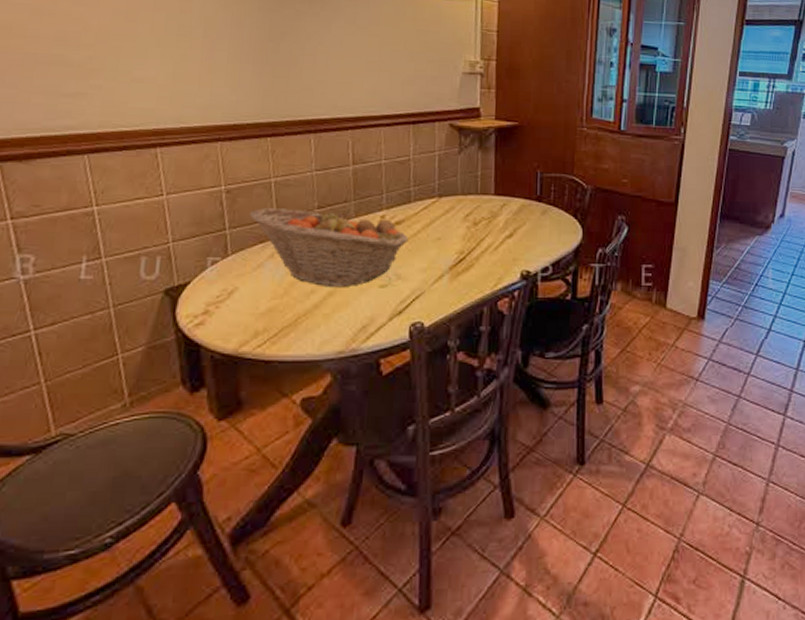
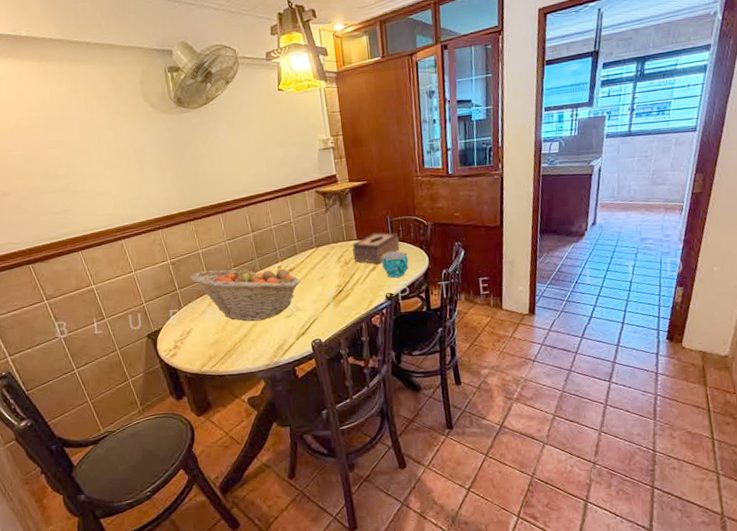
tissue box: none [486,188,549,230] -> present [352,232,400,264]
cup: none [522,217,557,251] -> present [382,251,409,278]

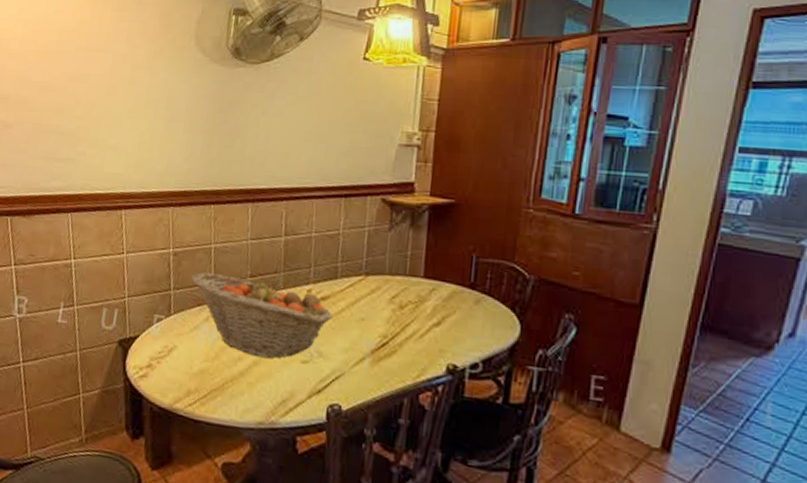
tissue box: present [352,232,400,264] -> none [413,272,484,318]
cup: present [382,251,409,278] -> none [451,305,491,345]

